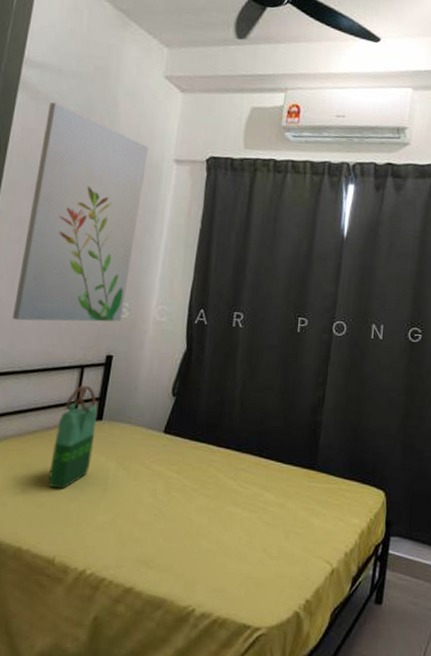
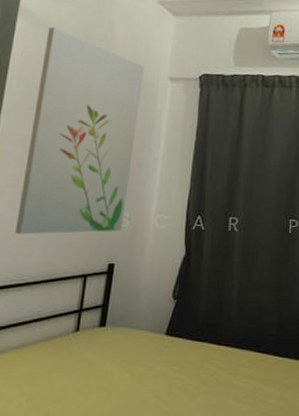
tote bag: present [48,386,98,489] -> none [53,294,101,396]

